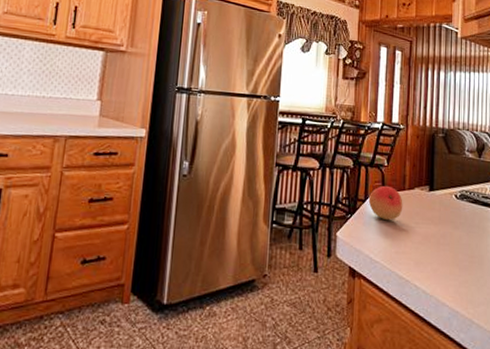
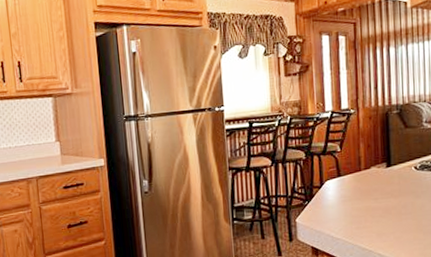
fruit: present [368,185,403,220] -> none [324,169,360,201]

